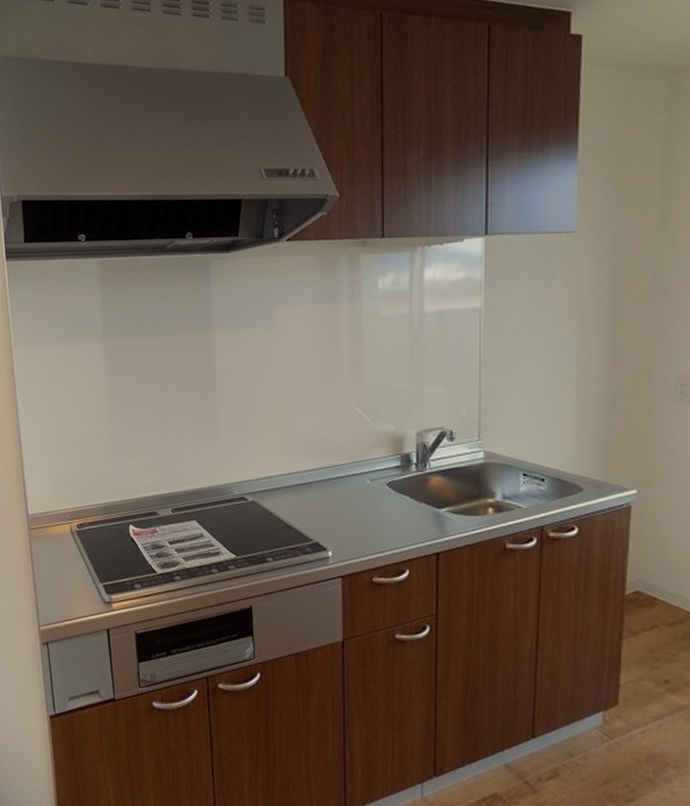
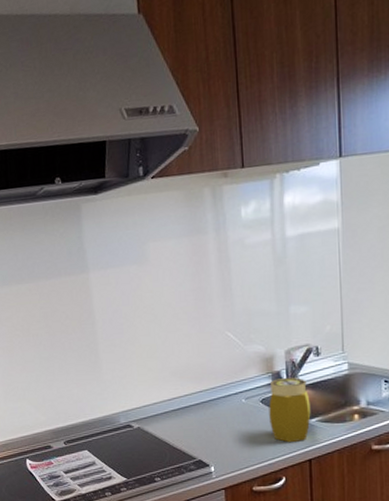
jar: none [395,461,441,533] -> present [269,377,311,443]

